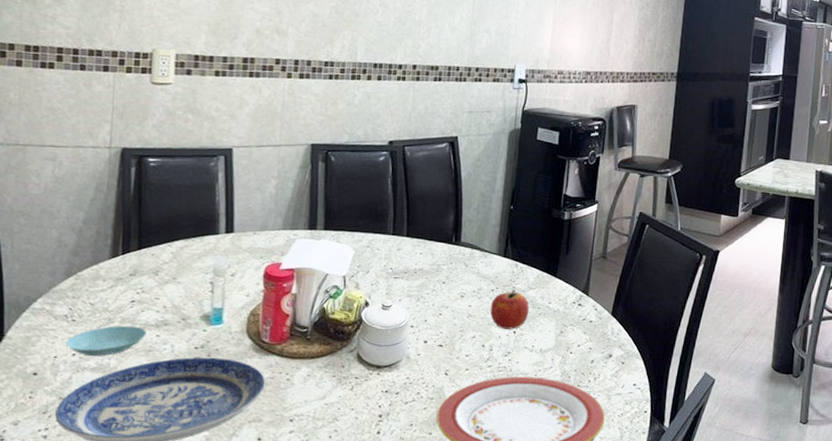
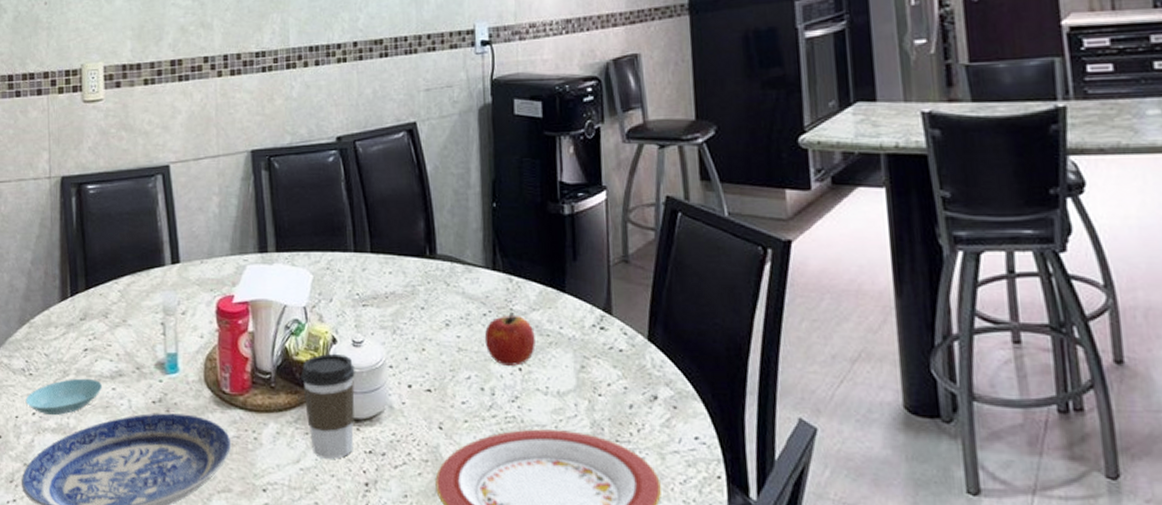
coffee cup: none [334,314,382,397] -> present [301,354,355,459]

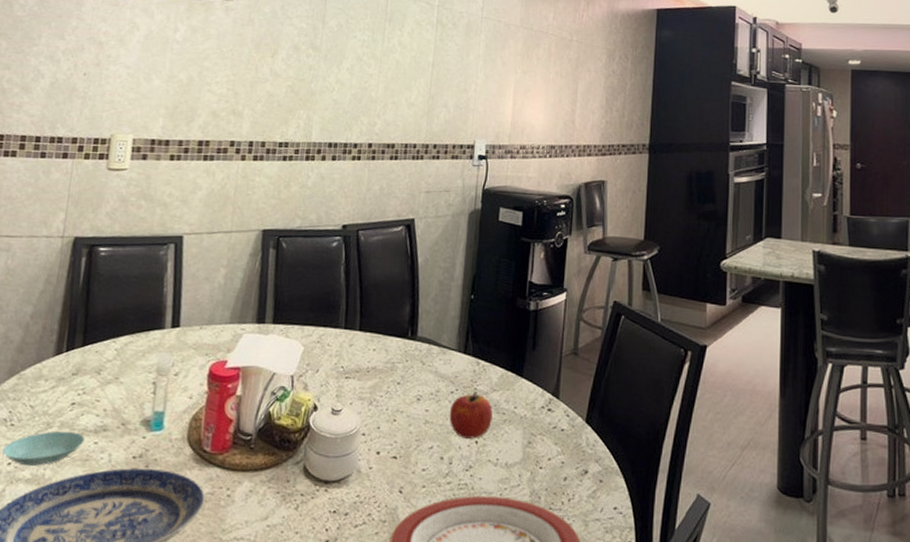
coffee cup: present [301,354,355,459] -> none [280,420,331,517]

